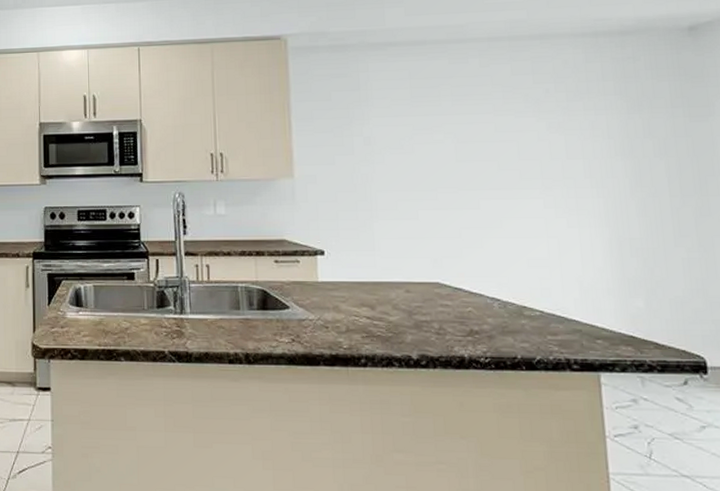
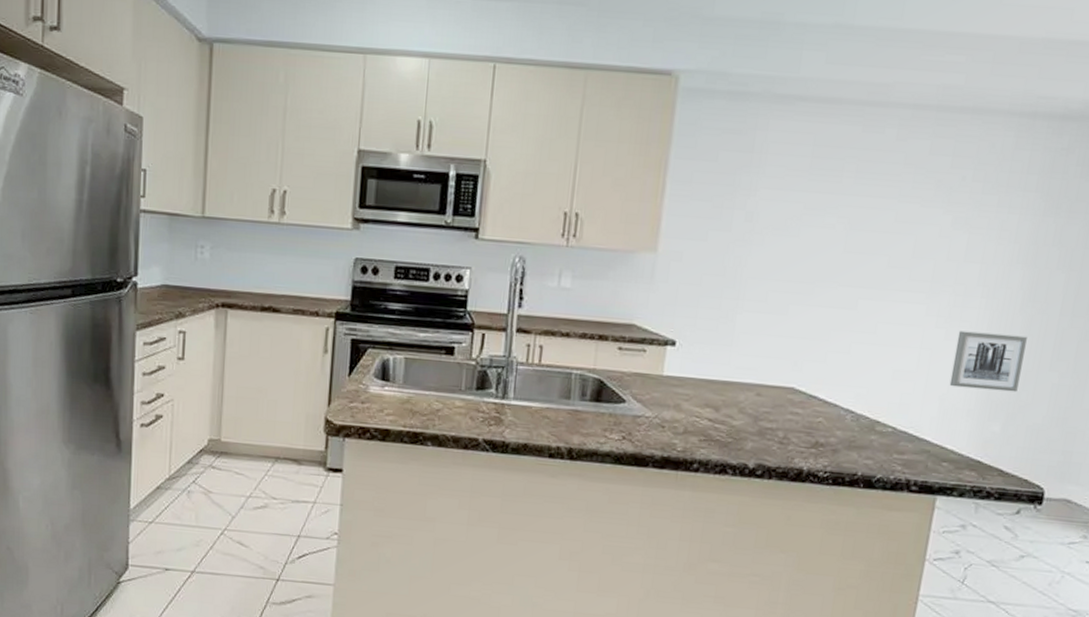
wall art: none [579,218,650,269] -> present [949,330,1027,392]

